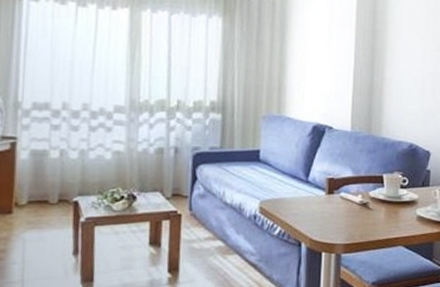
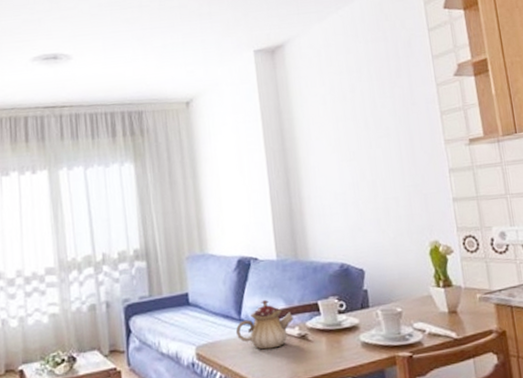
teapot: none [301,166,358,211] -> present [235,299,294,350]

